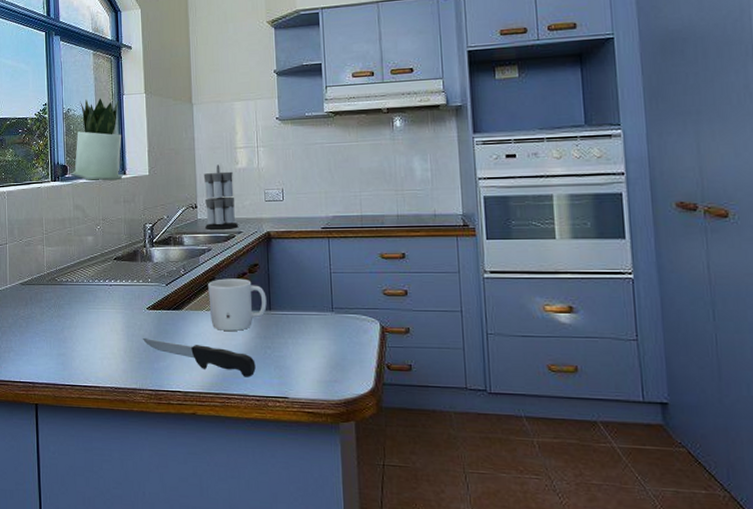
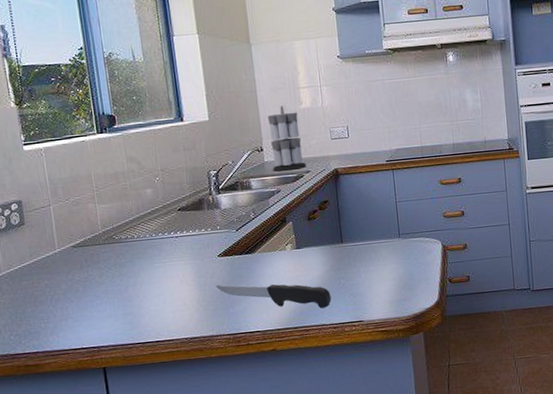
planter: present [69,98,124,181] -> none [117,40,182,130]
mug: present [208,278,267,332] -> none [279,216,339,268]

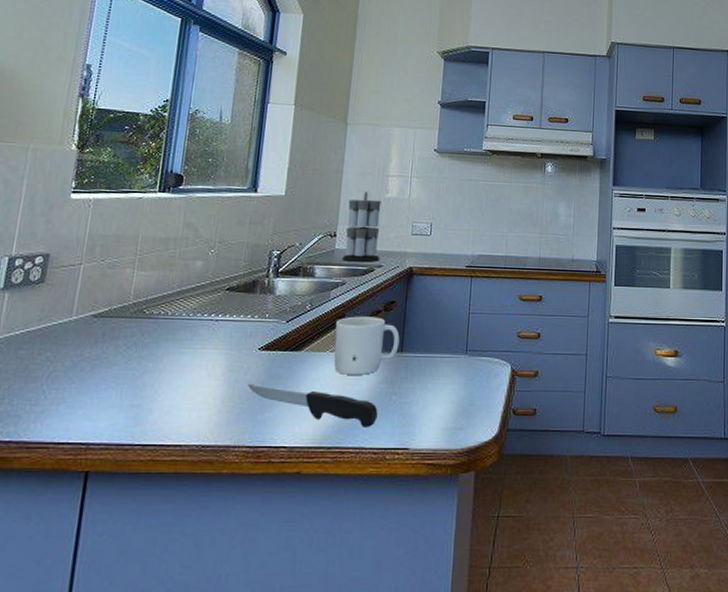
mug: none [279,216,339,268] -> present [334,316,400,376]

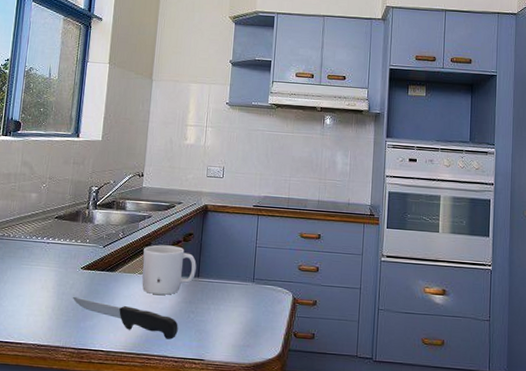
spice rack: present [342,191,381,262] -> none [149,138,181,199]

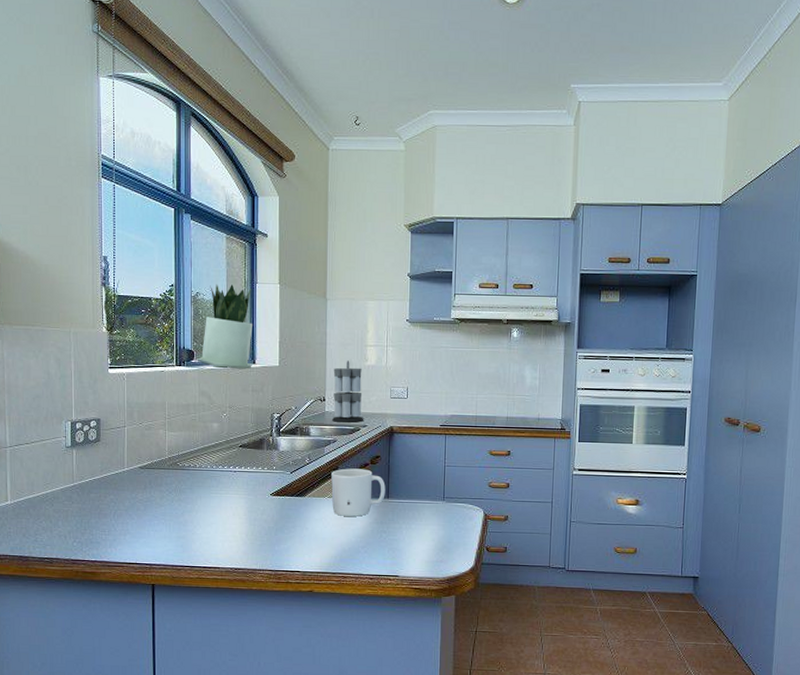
planter: none [22,61,83,142] -> present [195,284,253,369]
kitchen knife: present [73,297,178,340] -> none [265,523,371,558]
spice rack: none [149,138,181,199] -> present [332,360,363,423]

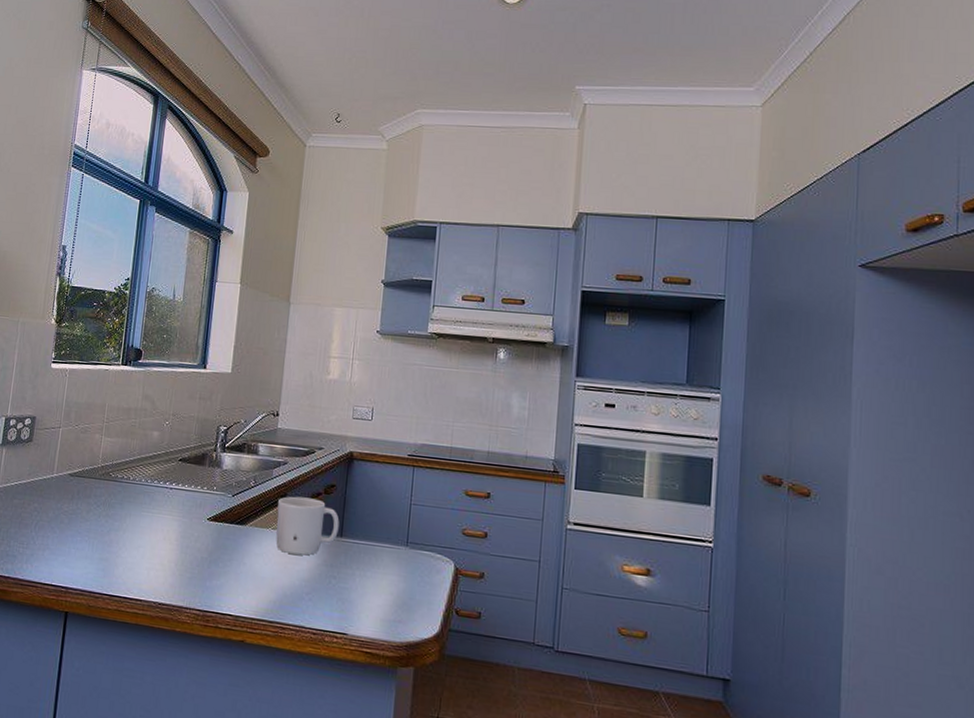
planter: present [195,284,253,369] -> none [143,280,210,374]
spice rack: present [332,360,363,423] -> none [284,372,323,444]

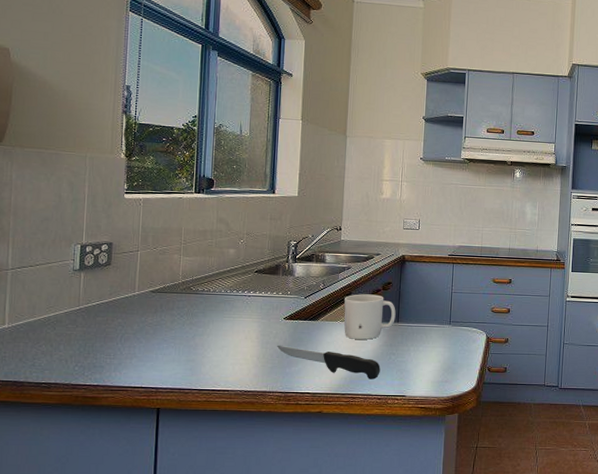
kitchen knife: none [198,552,318,608] -> present [277,346,381,379]

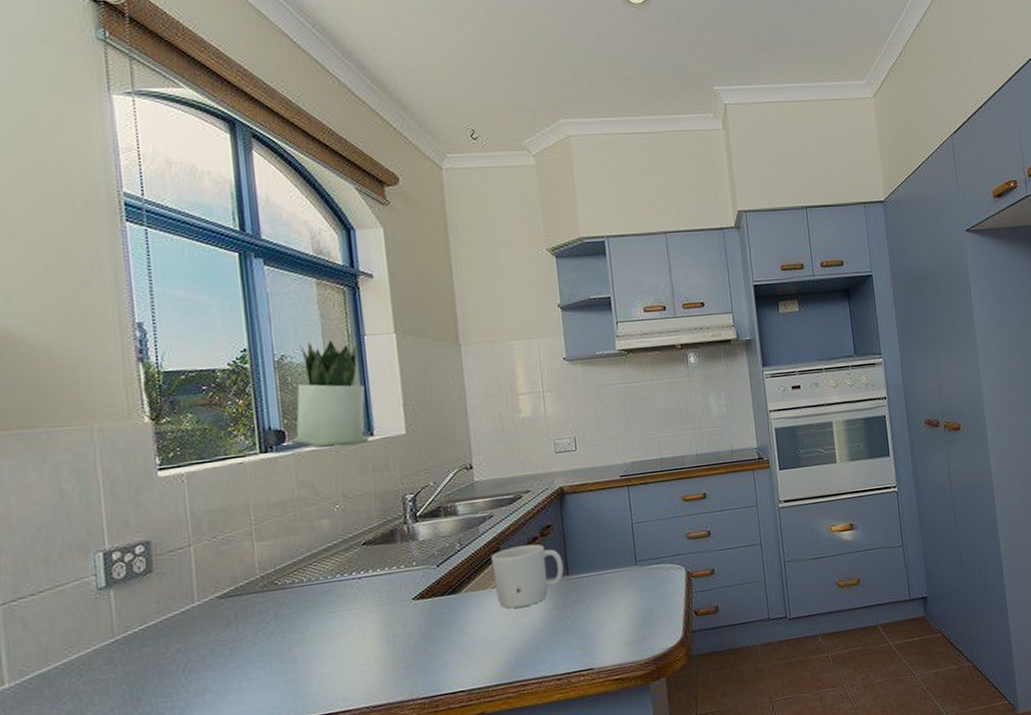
planter: none [215,117,274,199] -> present [288,340,371,447]
kitchen knife: present [277,346,381,379] -> none [409,628,555,658]

